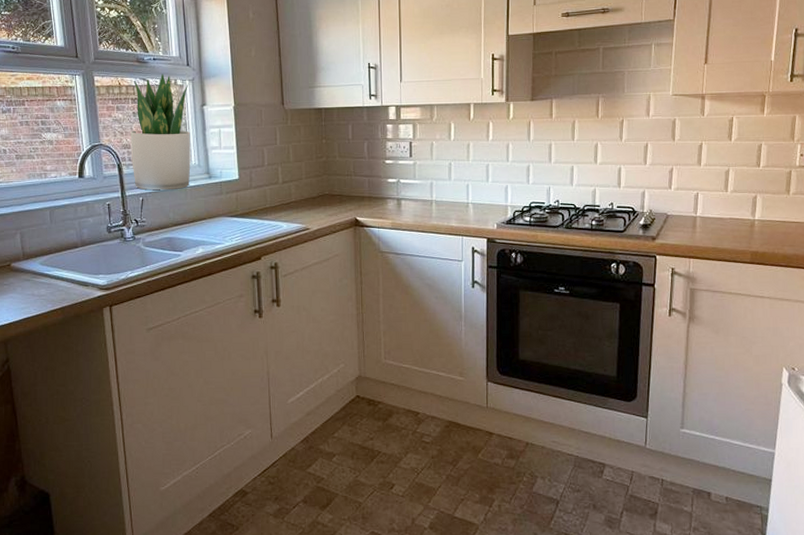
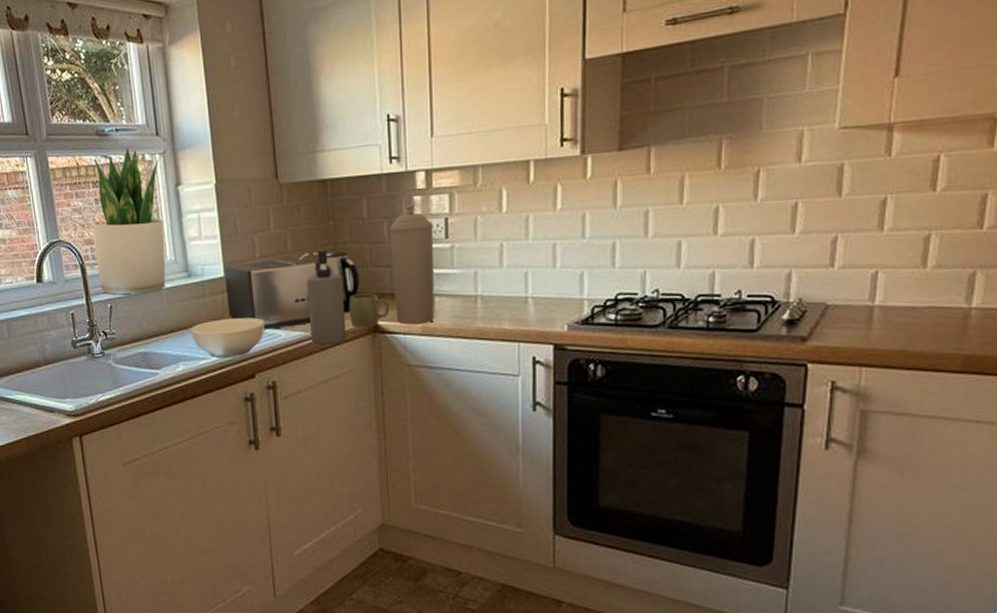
bowl: none [209,212,271,244] -> present [190,317,266,358]
toaster: none [238,166,315,222] -> present [223,257,320,330]
soap dispenser: none [298,162,334,235] -> present [298,250,347,345]
kettle: none [312,163,345,210] -> present [316,251,359,312]
mug: none [336,196,368,223] -> present [348,293,390,329]
canister: none [368,130,401,221] -> present [388,204,435,325]

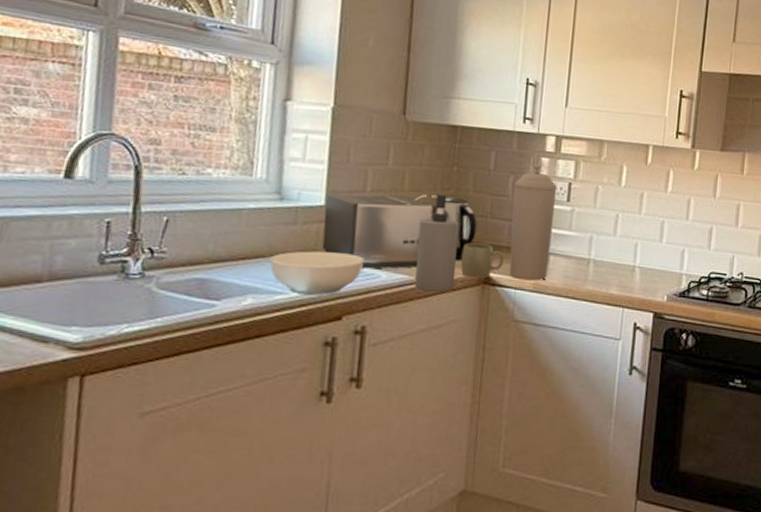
planter: present [93,148,166,295] -> none [158,49,270,212]

